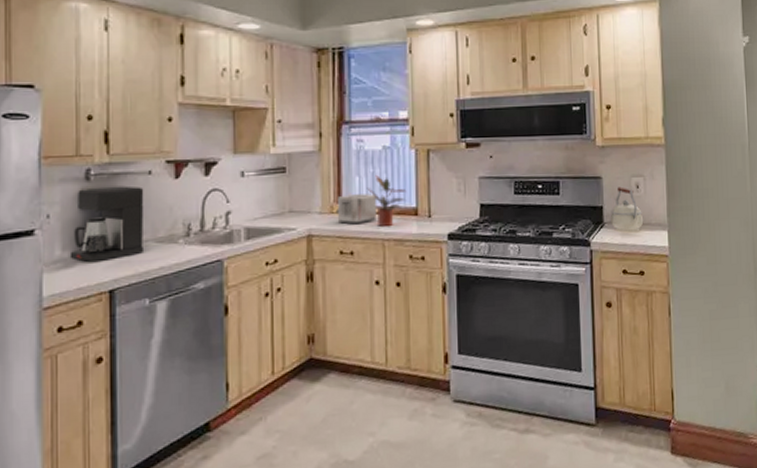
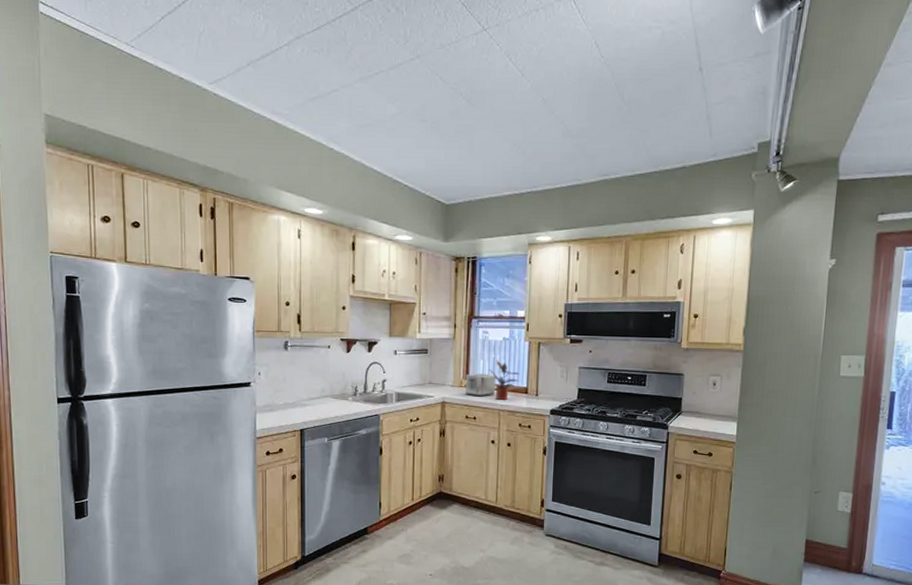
coffee maker: present [71,186,145,263] -> none [275,355,325,409]
kettle: present [610,186,644,233] -> none [687,383,717,421]

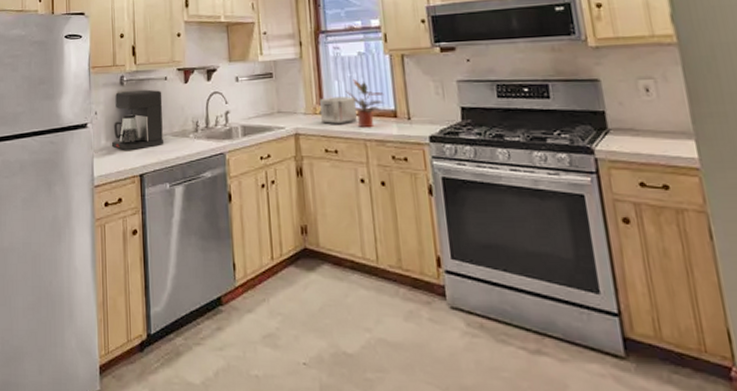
coffee maker: none [275,355,325,409] -> present [112,89,164,151]

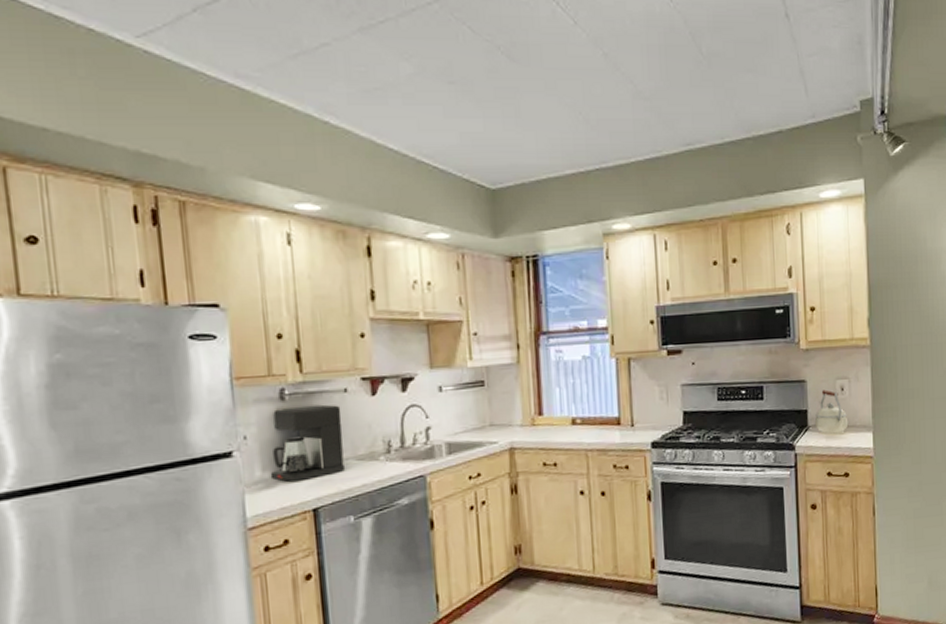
toaster: present [318,96,357,125] -> none [537,404,579,437]
potted plant: present [345,79,385,127] -> none [567,386,609,437]
kettle: none [615,90,661,141] -> present [814,389,849,436]

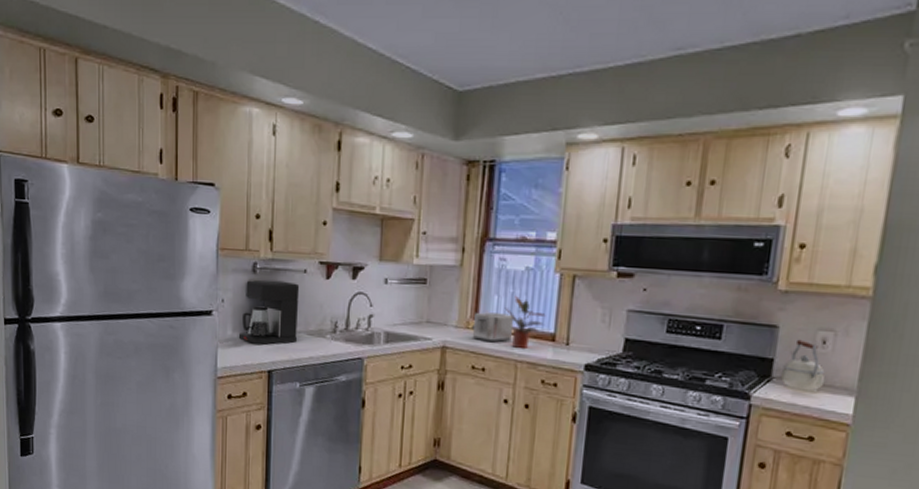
toaster: none [537,404,579,437] -> present [471,312,513,343]
potted plant: none [567,386,609,437] -> present [504,296,546,348]

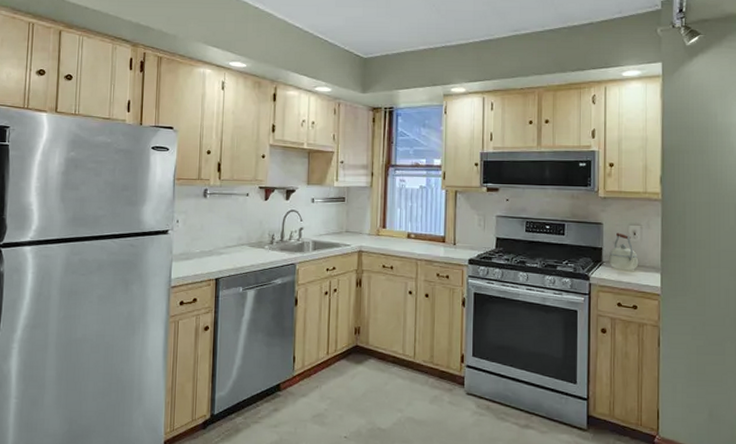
coffee maker: present [239,280,300,345] -> none [191,203,243,257]
toaster: present [471,312,513,343] -> none [381,222,412,246]
potted plant: present [504,296,546,348] -> none [406,208,437,249]

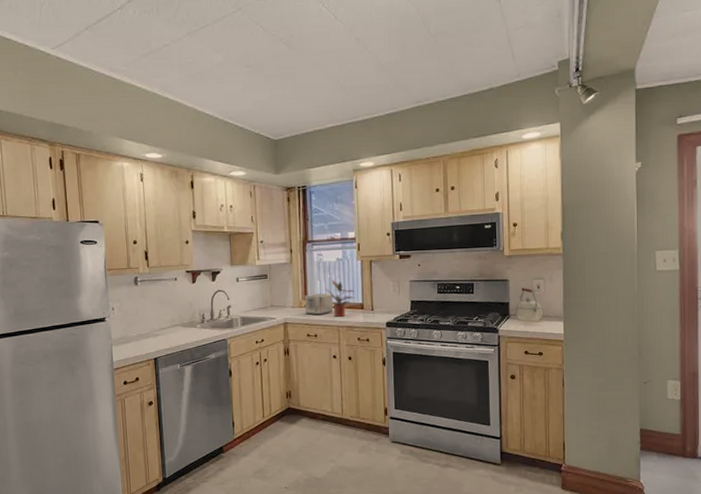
toaster: none [381,222,412,246] -> present [303,293,333,316]
potted plant: none [406,208,437,249] -> present [325,280,355,317]

